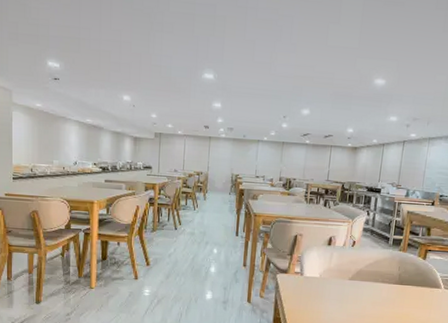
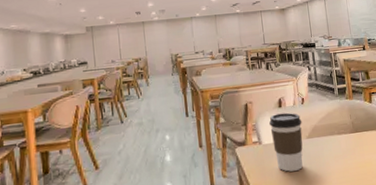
coffee cup: none [314,250,348,307] -> present [269,112,303,172]

